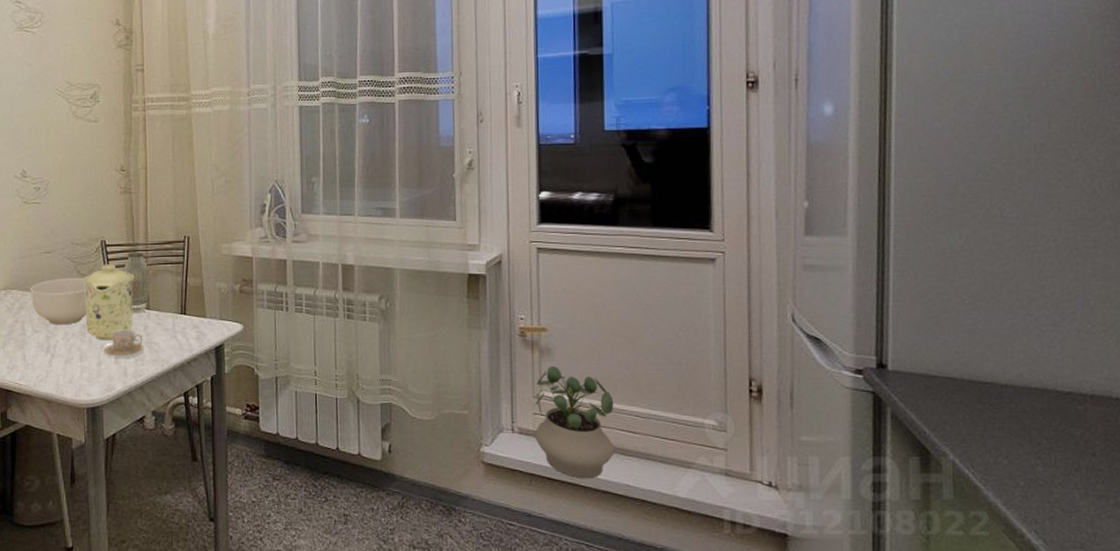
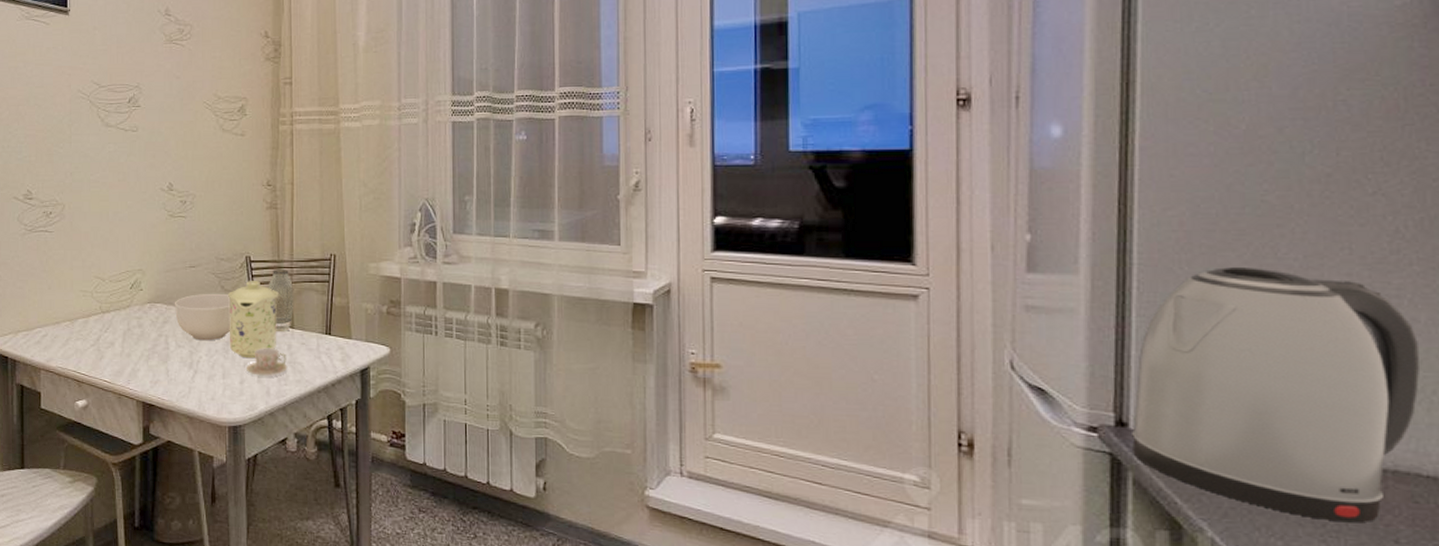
potted plant: present [535,366,615,479] -> none [706,407,799,532]
kettle: none [890,226,1110,441] -> present [1132,267,1419,523]

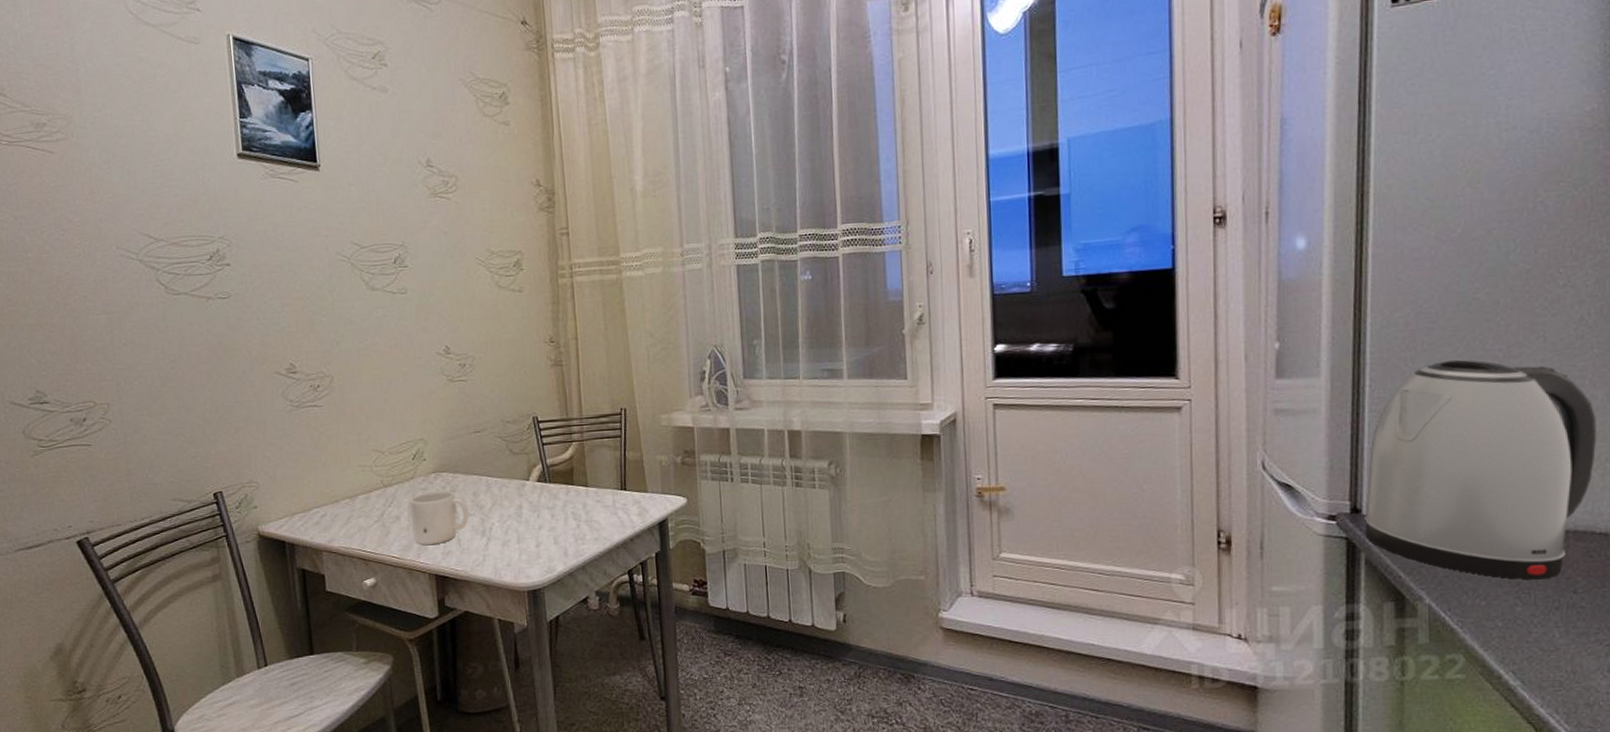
mug: none [124,321,179,373] -> present [409,490,469,546]
bowl: present [174,293,231,341] -> none [460,456,523,507]
mug: present [227,281,279,359] -> none [516,441,572,521]
teacup: present [246,347,288,377] -> none [542,508,584,538]
vase: present [268,269,294,333] -> none [558,427,587,492]

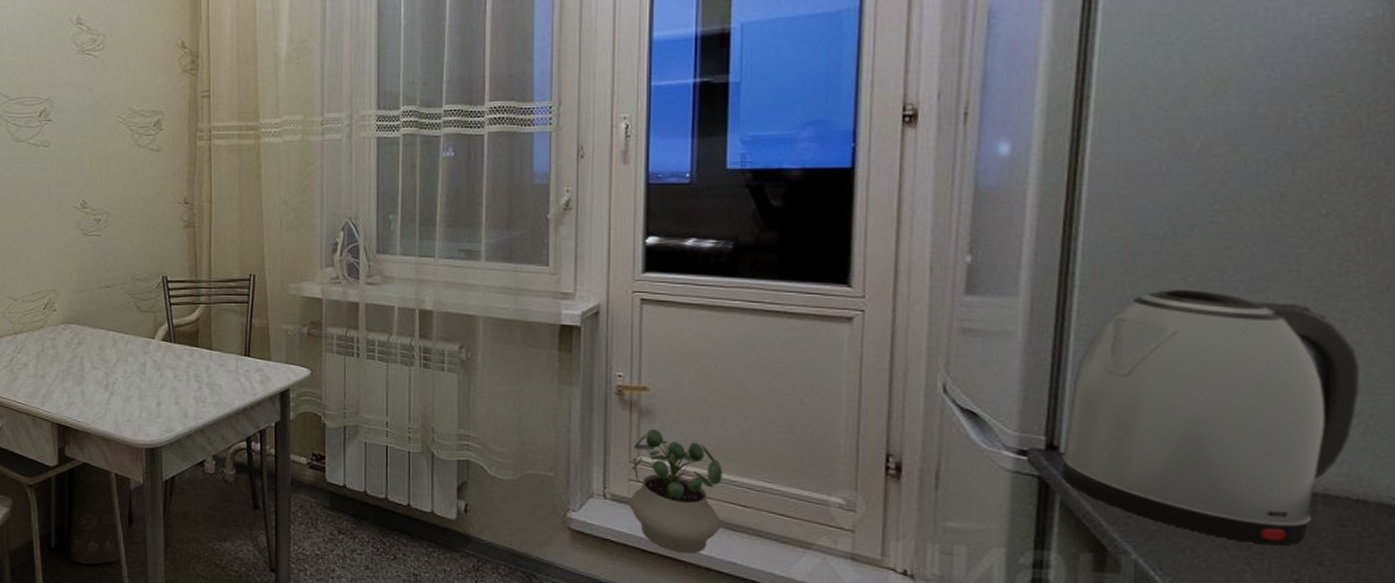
mug: present [409,490,469,546] -> none [38,342,94,395]
potted plant: none [994,526,1079,640] -> present [629,429,723,554]

